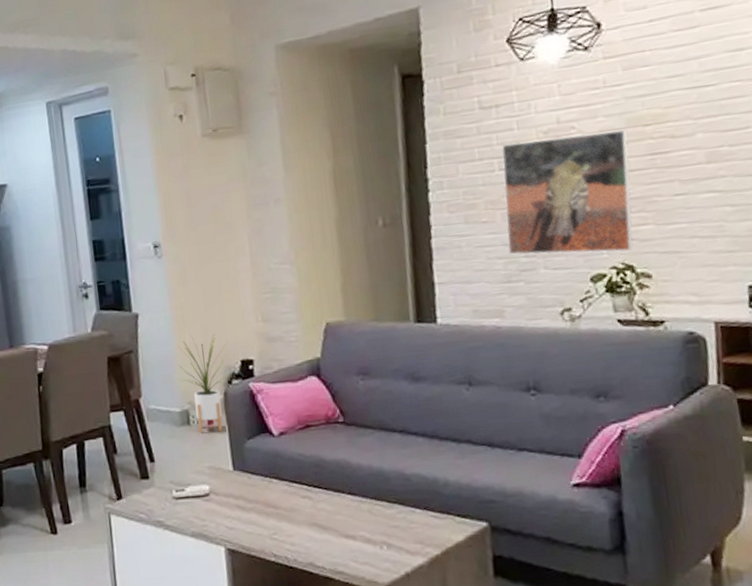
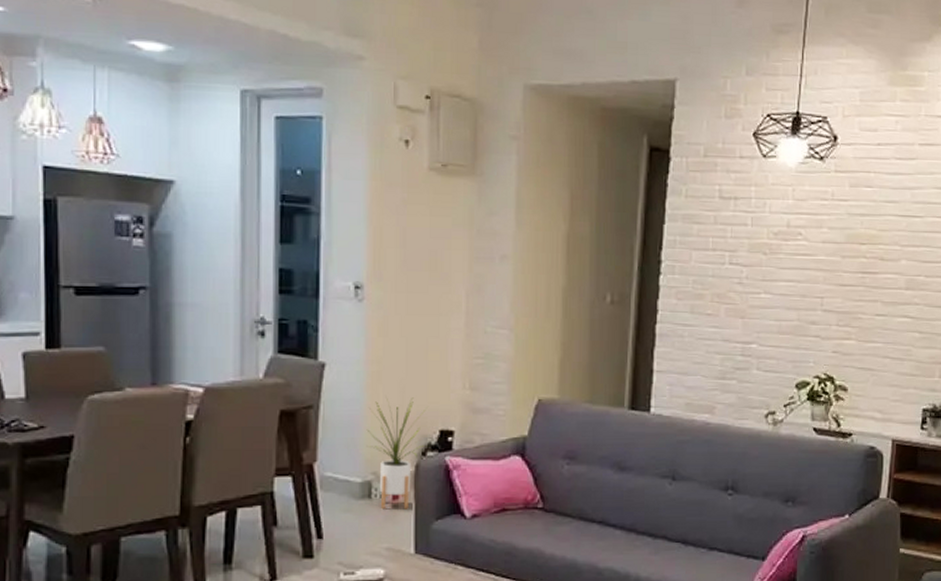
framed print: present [501,130,633,255] -> none [726,238,846,363]

